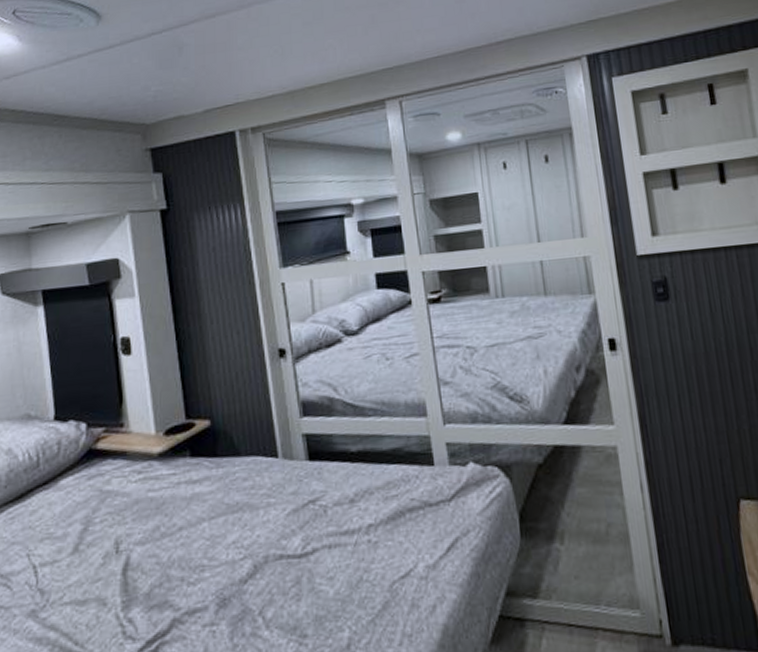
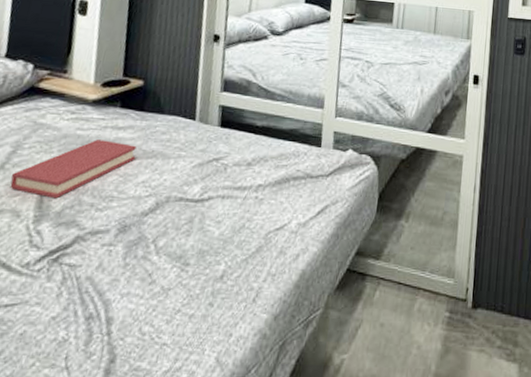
hardback book: none [87,498,220,578] -> present [10,140,137,199]

